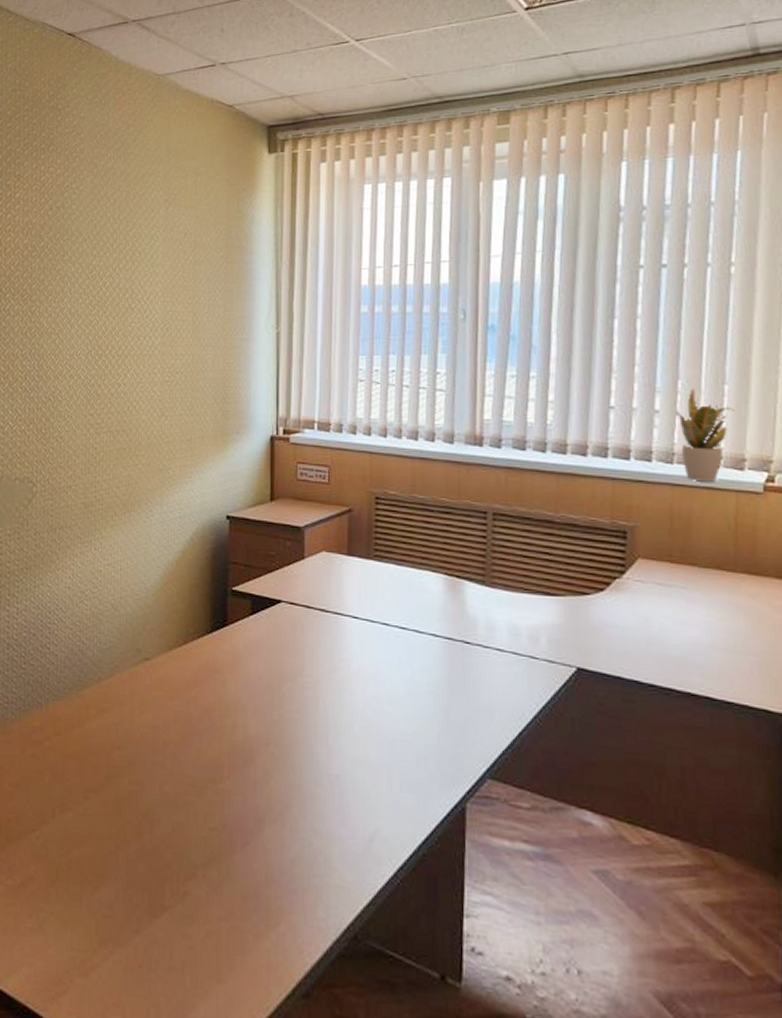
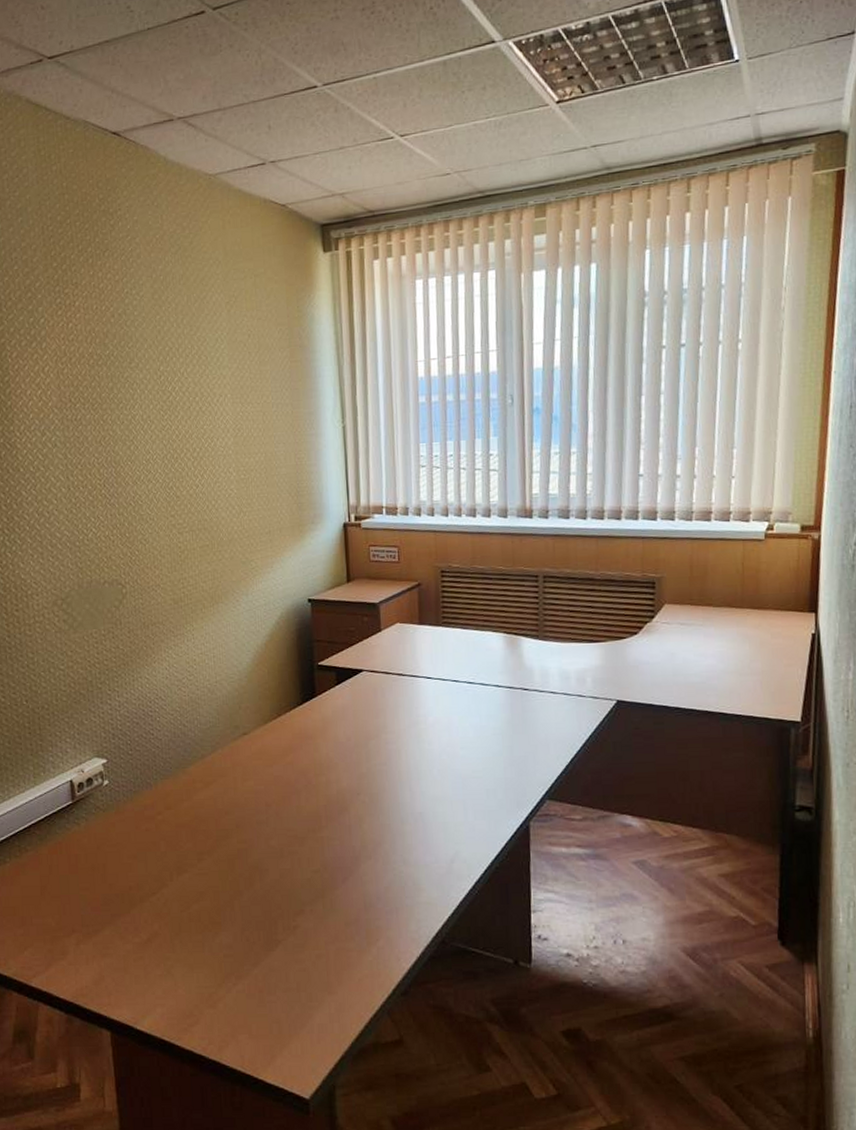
potted plant: present [677,388,735,482] -> none [695,453,742,535]

